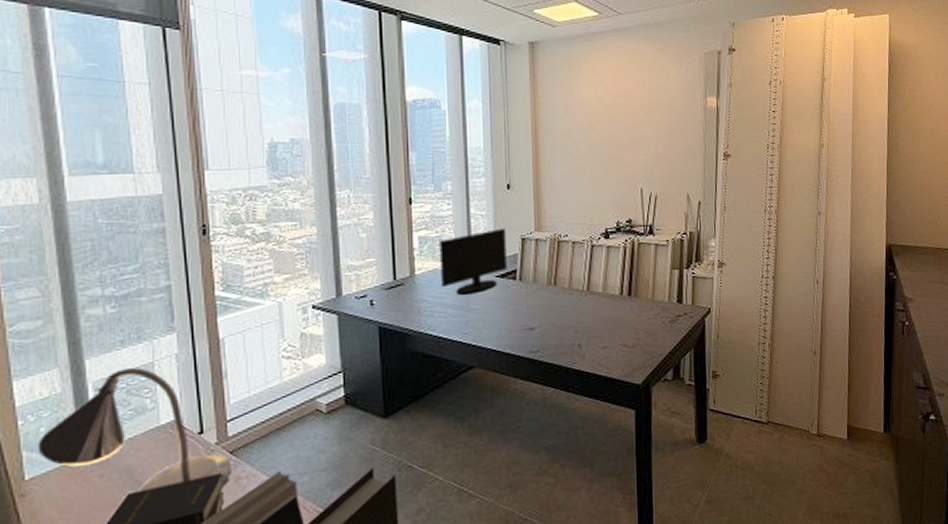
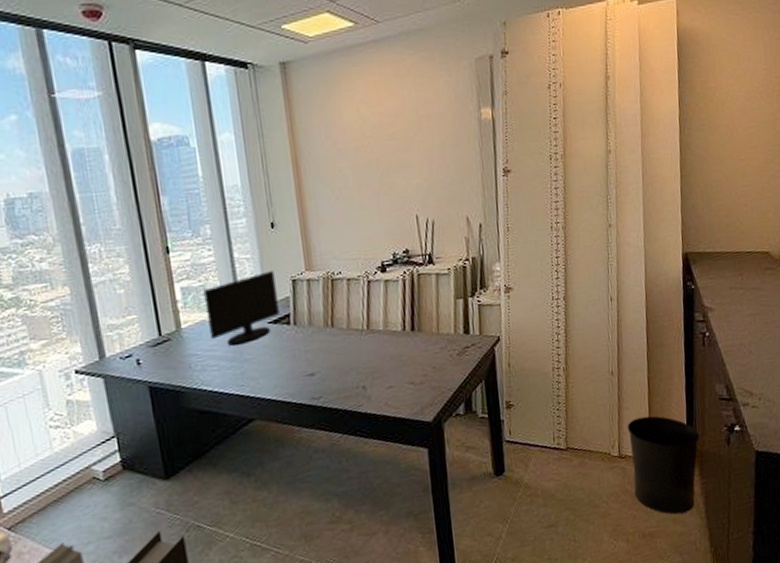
waste bin: none [826,397,896,498] -> present [627,415,700,515]

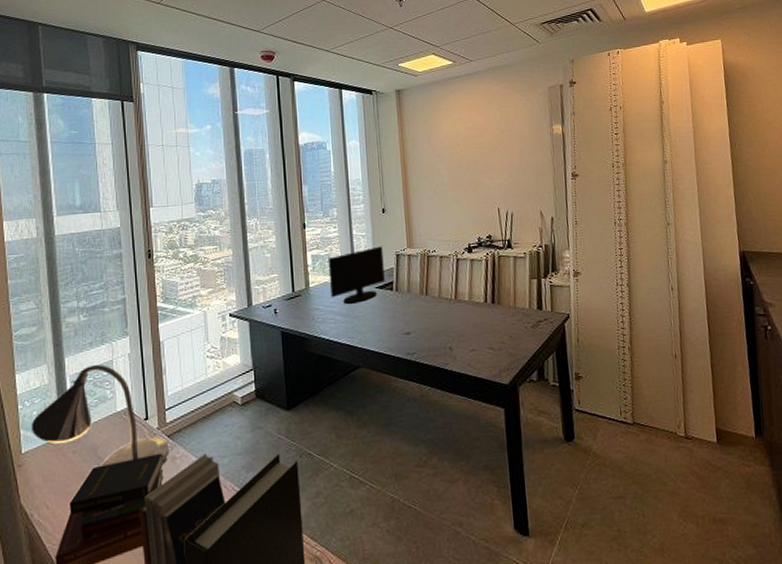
waste bin: present [627,415,700,515] -> none [692,400,768,504]

